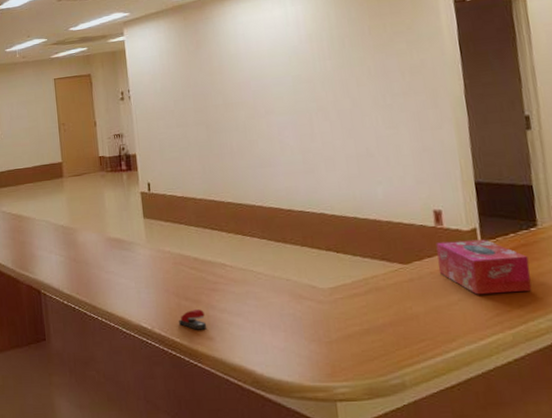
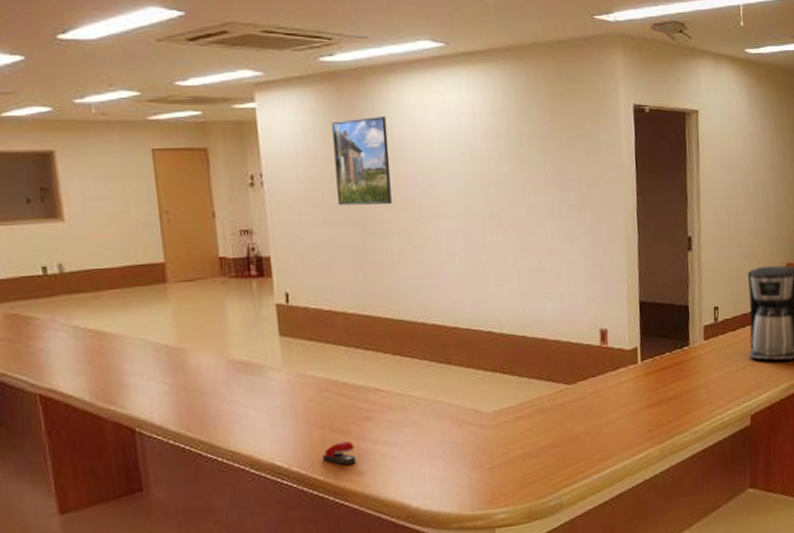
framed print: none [180,34,231,110] -> present [331,115,392,206]
tissue box: present [436,239,532,295] -> none [600,358,680,413]

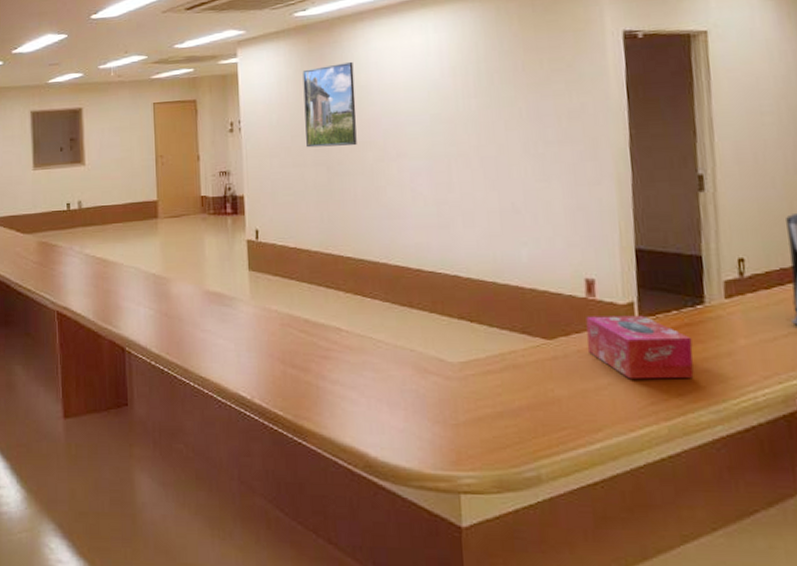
stapler: present [322,441,357,465] -> none [283,379,316,403]
tissue box: none [600,358,680,413] -> present [586,315,694,379]

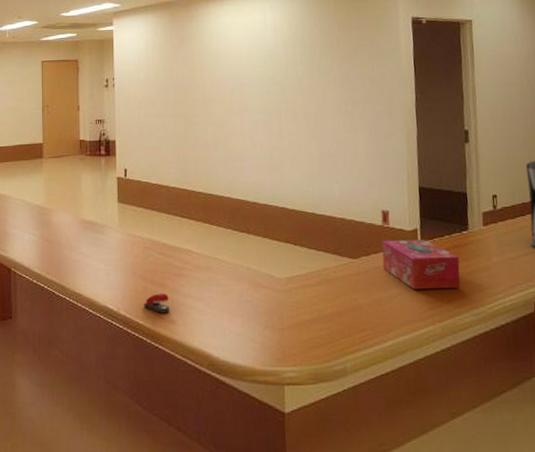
stapler: none [283,379,316,403] -> present [144,293,170,313]
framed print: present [302,61,357,148] -> none [166,32,208,102]

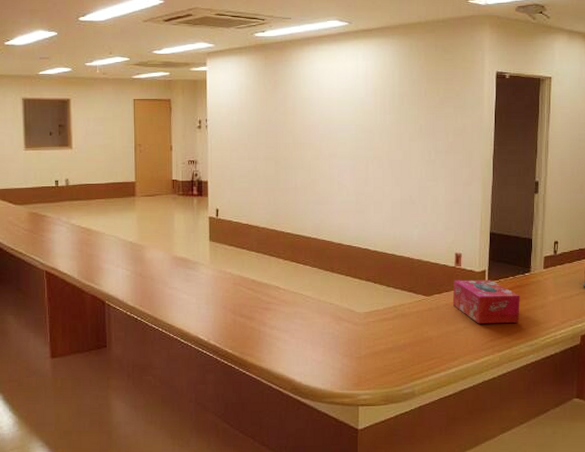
stapler: present [144,293,170,313] -> none [233,325,258,343]

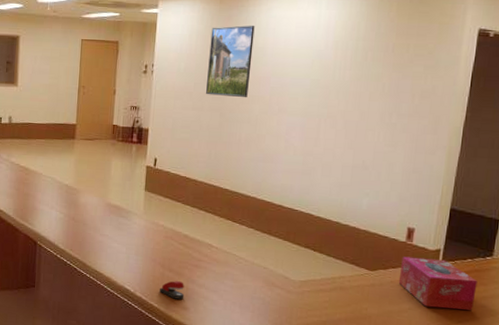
stapler: none [233,325,258,343] -> present [160,281,185,300]
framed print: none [259,77,300,146] -> present [206,25,255,98]

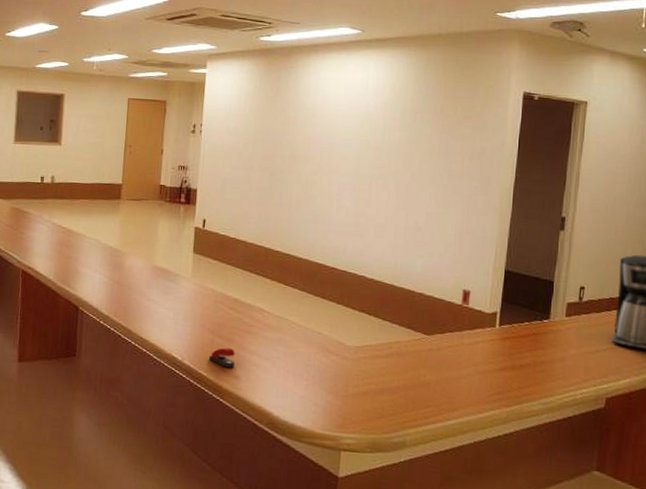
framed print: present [206,25,255,98] -> none [256,86,304,159]
tissue box: present [398,256,478,310] -> none [456,320,536,376]

